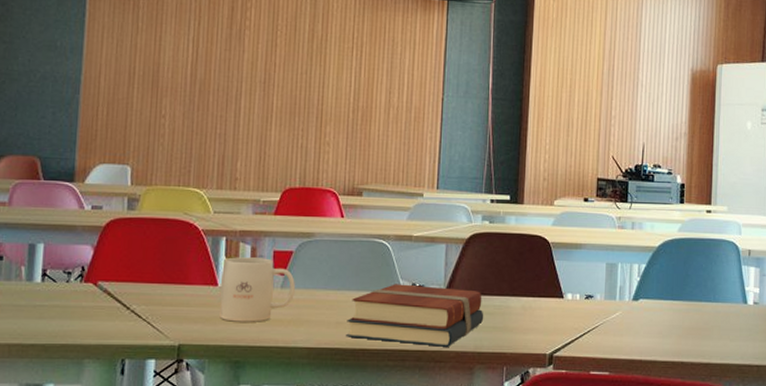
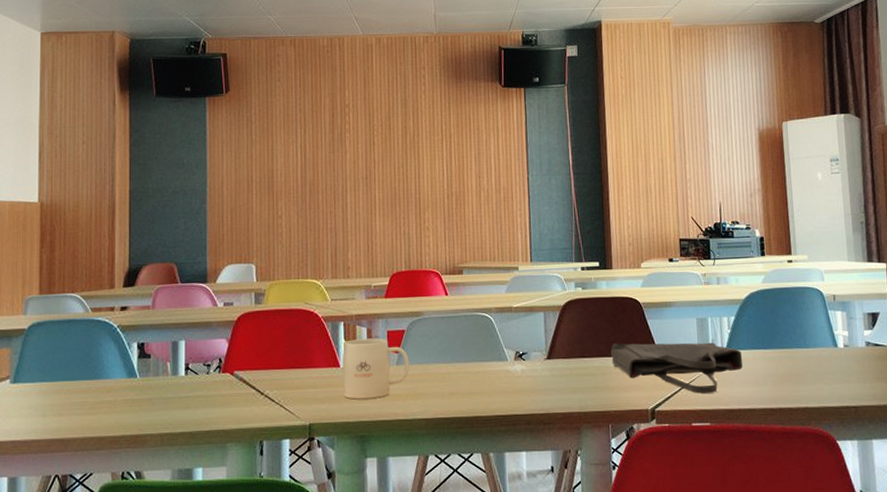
books: present [346,284,484,347] -> none [459,352,586,410]
tote bag: none [513,283,650,342] -> present [611,342,743,394]

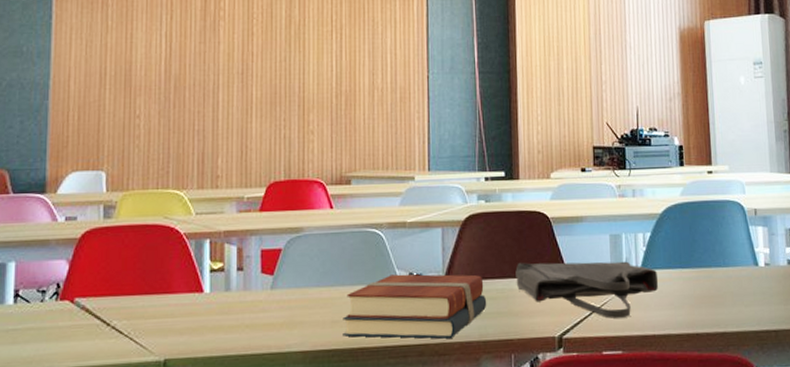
mug: present [342,338,409,400] -> none [206,258,285,330]
books: none [459,352,586,410] -> present [343,274,487,339]

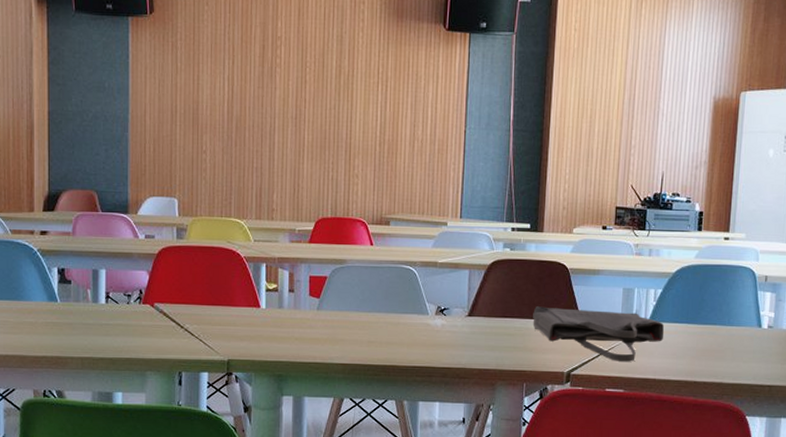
books: present [343,274,487,339] -> none [377,307,505,365]

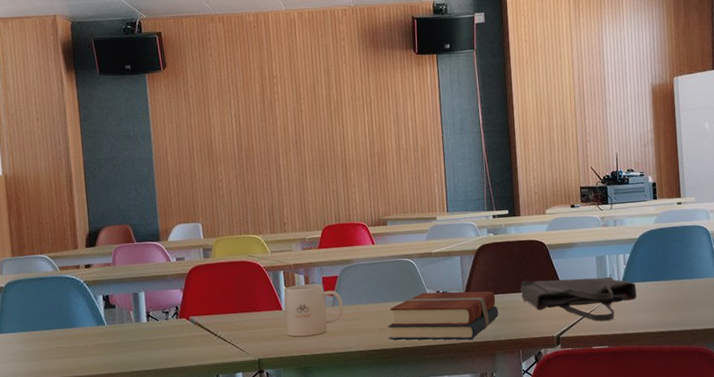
mug: none [262,282,330,341] -> present [283,283,343,337]
books: none [377,307,505,365] -> present [388,291,499,340]

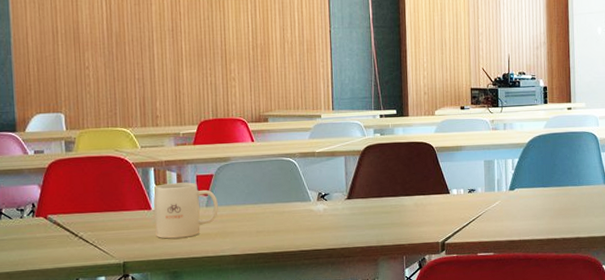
books: present [388,291,499,340] -> none [265,194,383,244]
tote bag: present [520,277,637,321] -> none [406,182,524,228]

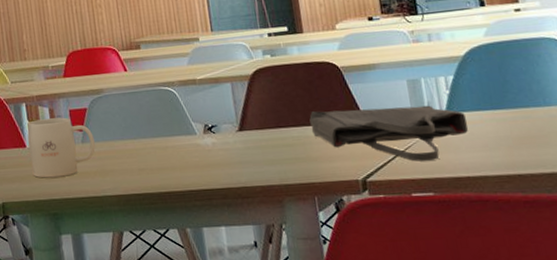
tote bag: none [406,182,524,228] -> present [309,105,468,162]

